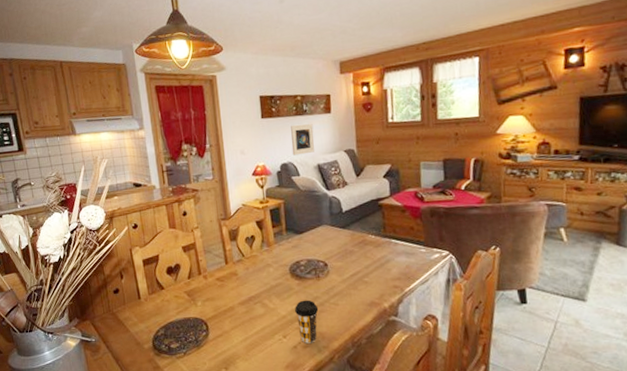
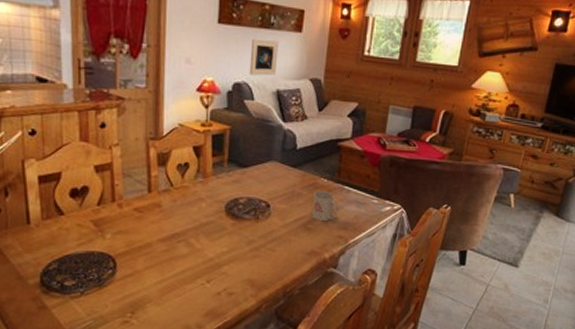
coffee cup: present [294,300,319,343] -> none [224,242,252,291]
mug: none [364,246,389,274] -> present [311,191,337,222]

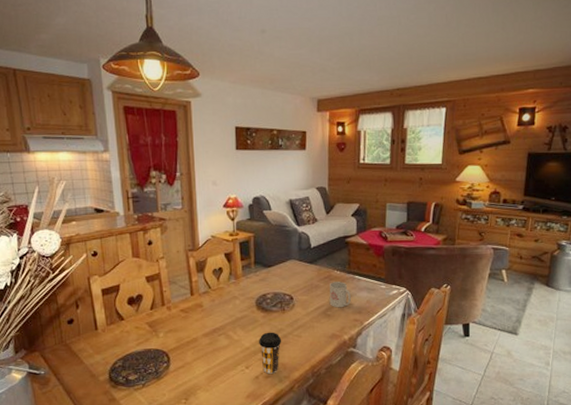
coffee cup: none [224,242,252,291] -> present [258,332,282,374]
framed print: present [249,38,279,76] -> none [265,158,288,190]

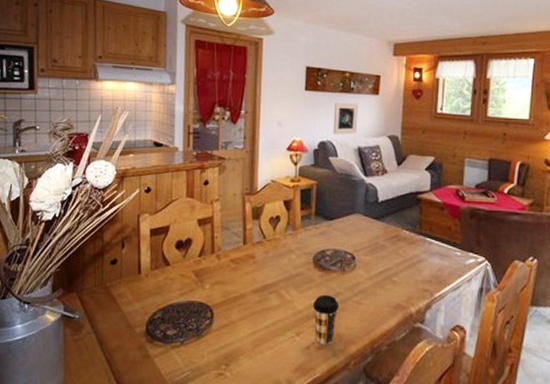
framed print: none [265,158,288,190] -> present [333,102,359,135]
mug: present [329,281,351,308] -> none [395,243,420,274]

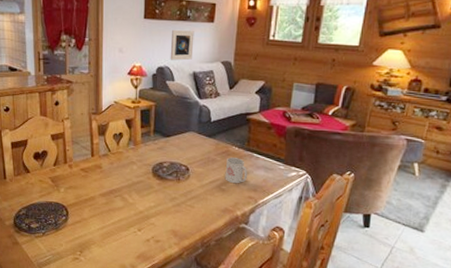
coffee cup: present [312,294,340,345] -> none [151,199,175,239]
mug: none [395,243,420,274] -> present [225,157,247,184]

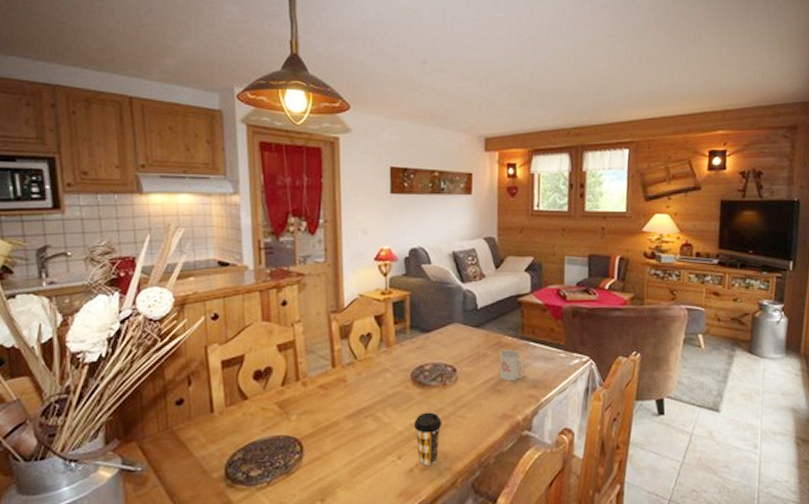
coffee cup: none [151,199,175,239] -> present [413,412,443,466]
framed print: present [170,29,194,61] -> none [424,204,451,240]

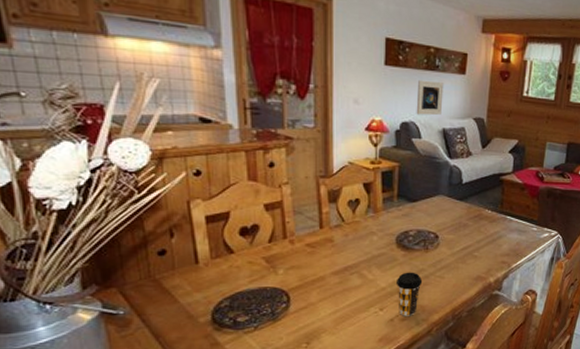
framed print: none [424,204,451,240] -> present [416,79,444,116]
mug: present [499,349,525,382] -> none [477,221,501,249]

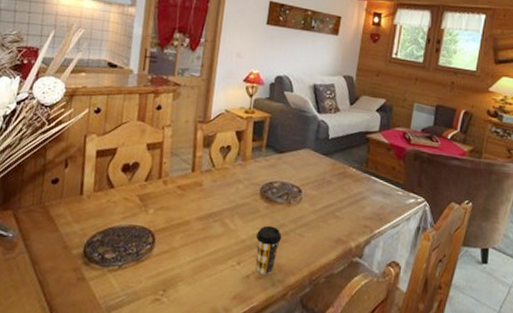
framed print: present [416,79,444,116] -> none [290,38,318,71]

